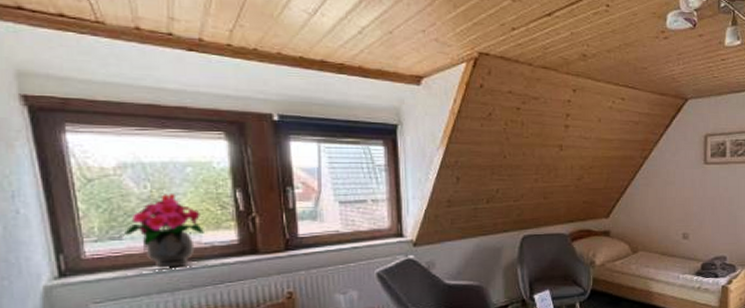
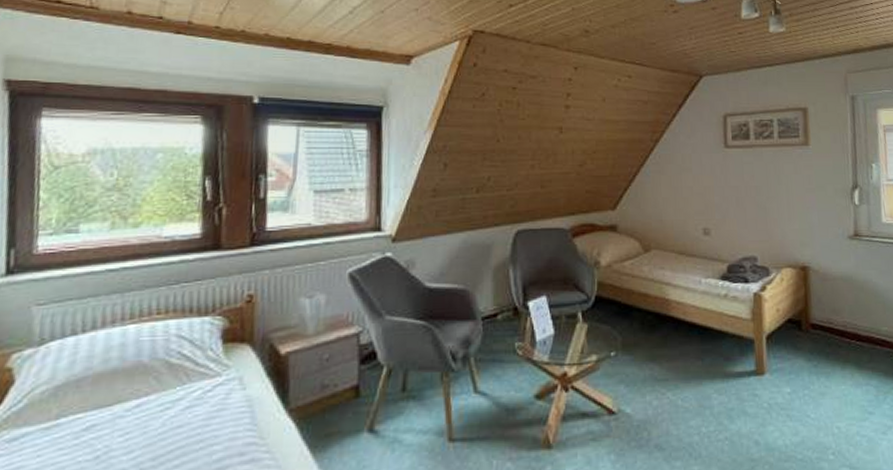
potted flower: present [118,194,204,268] -> none [75,182,166,266]

